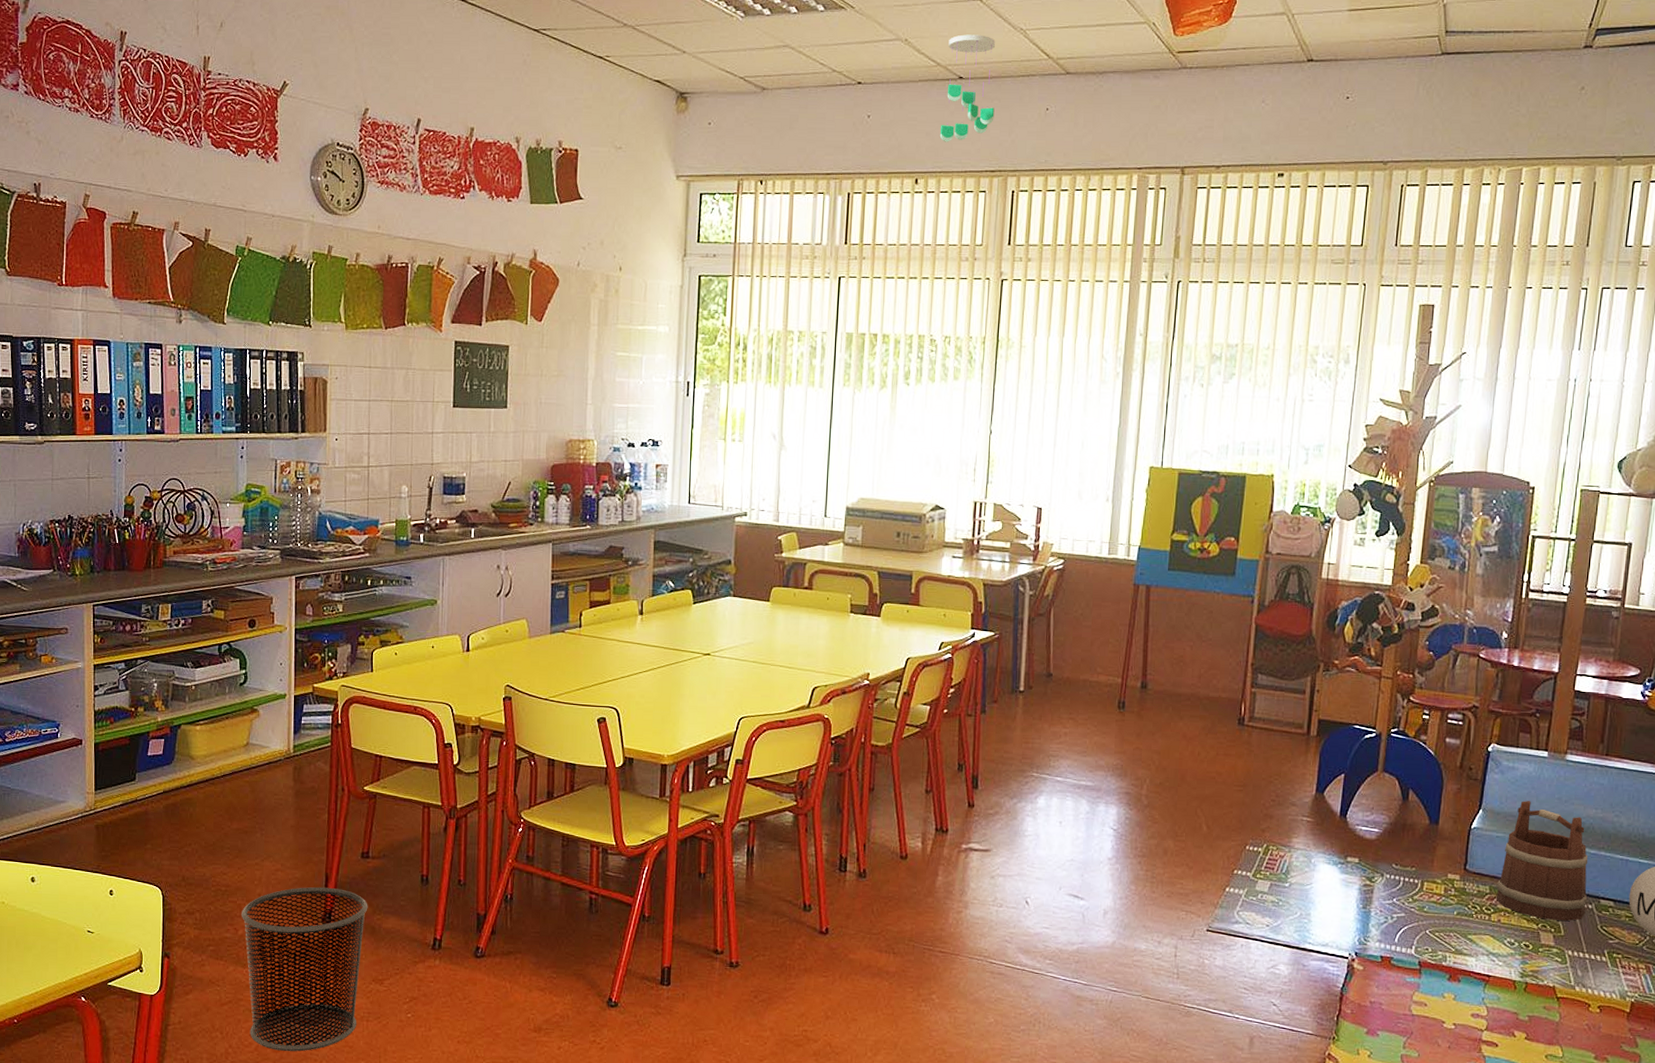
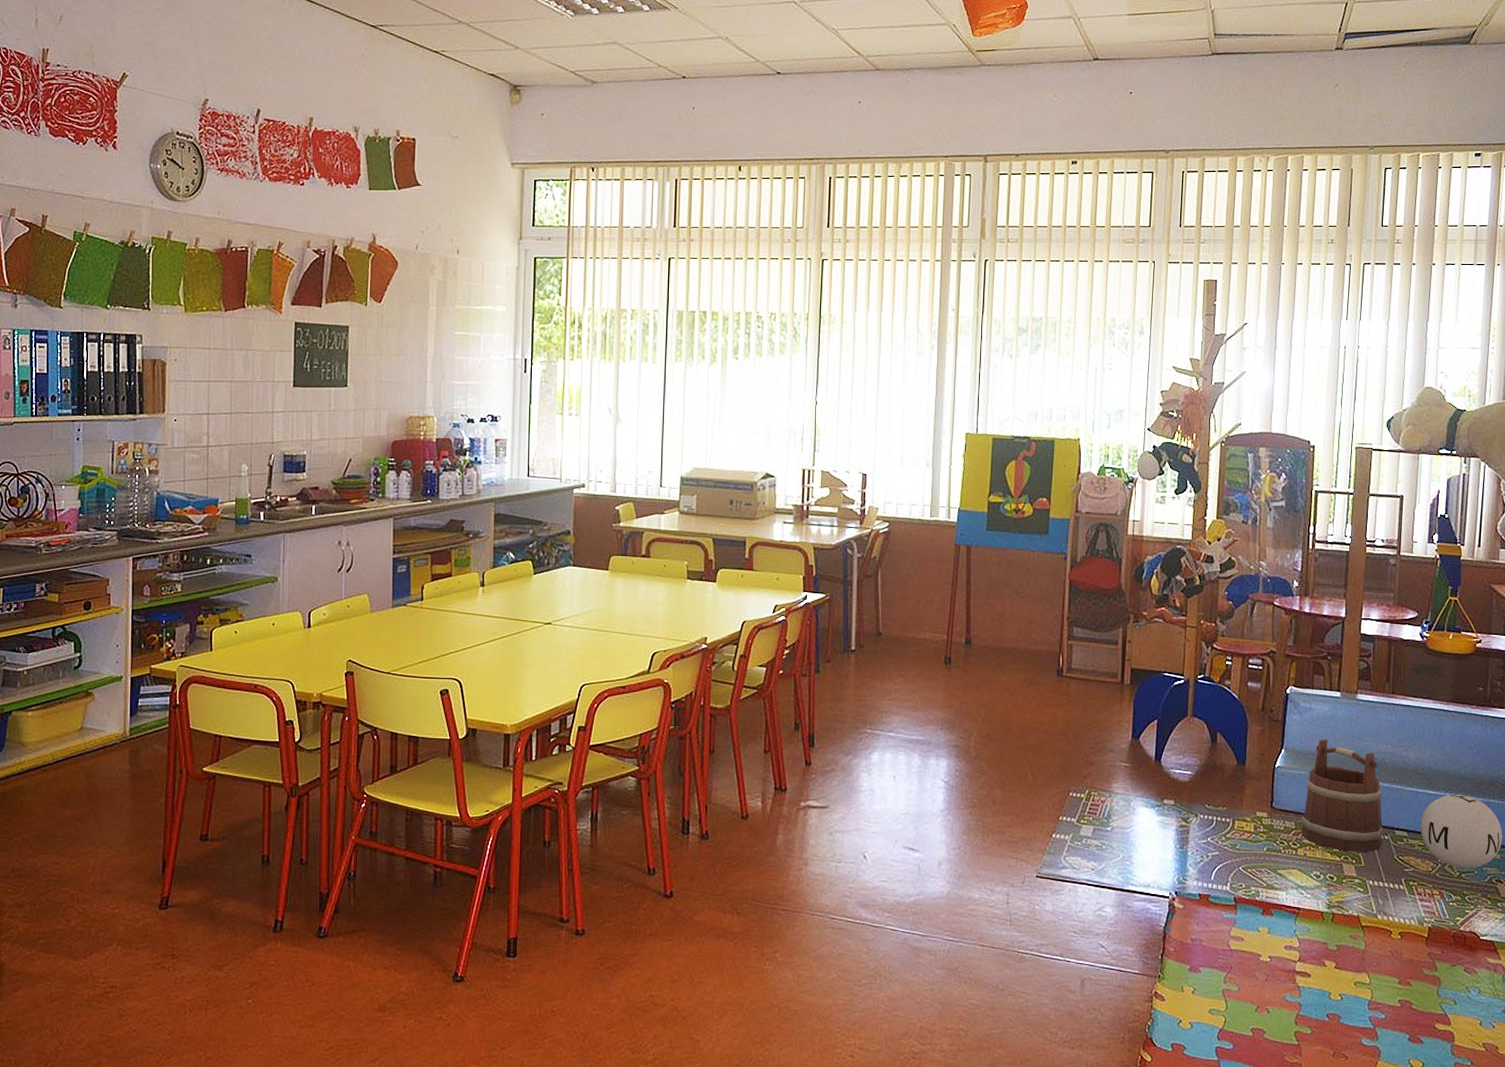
waste bin: present [241,886,368,1052] -> none [73,872,207,1045]
ceiling mobile: present [939,34,996,142] -> none [760,33,811,132]

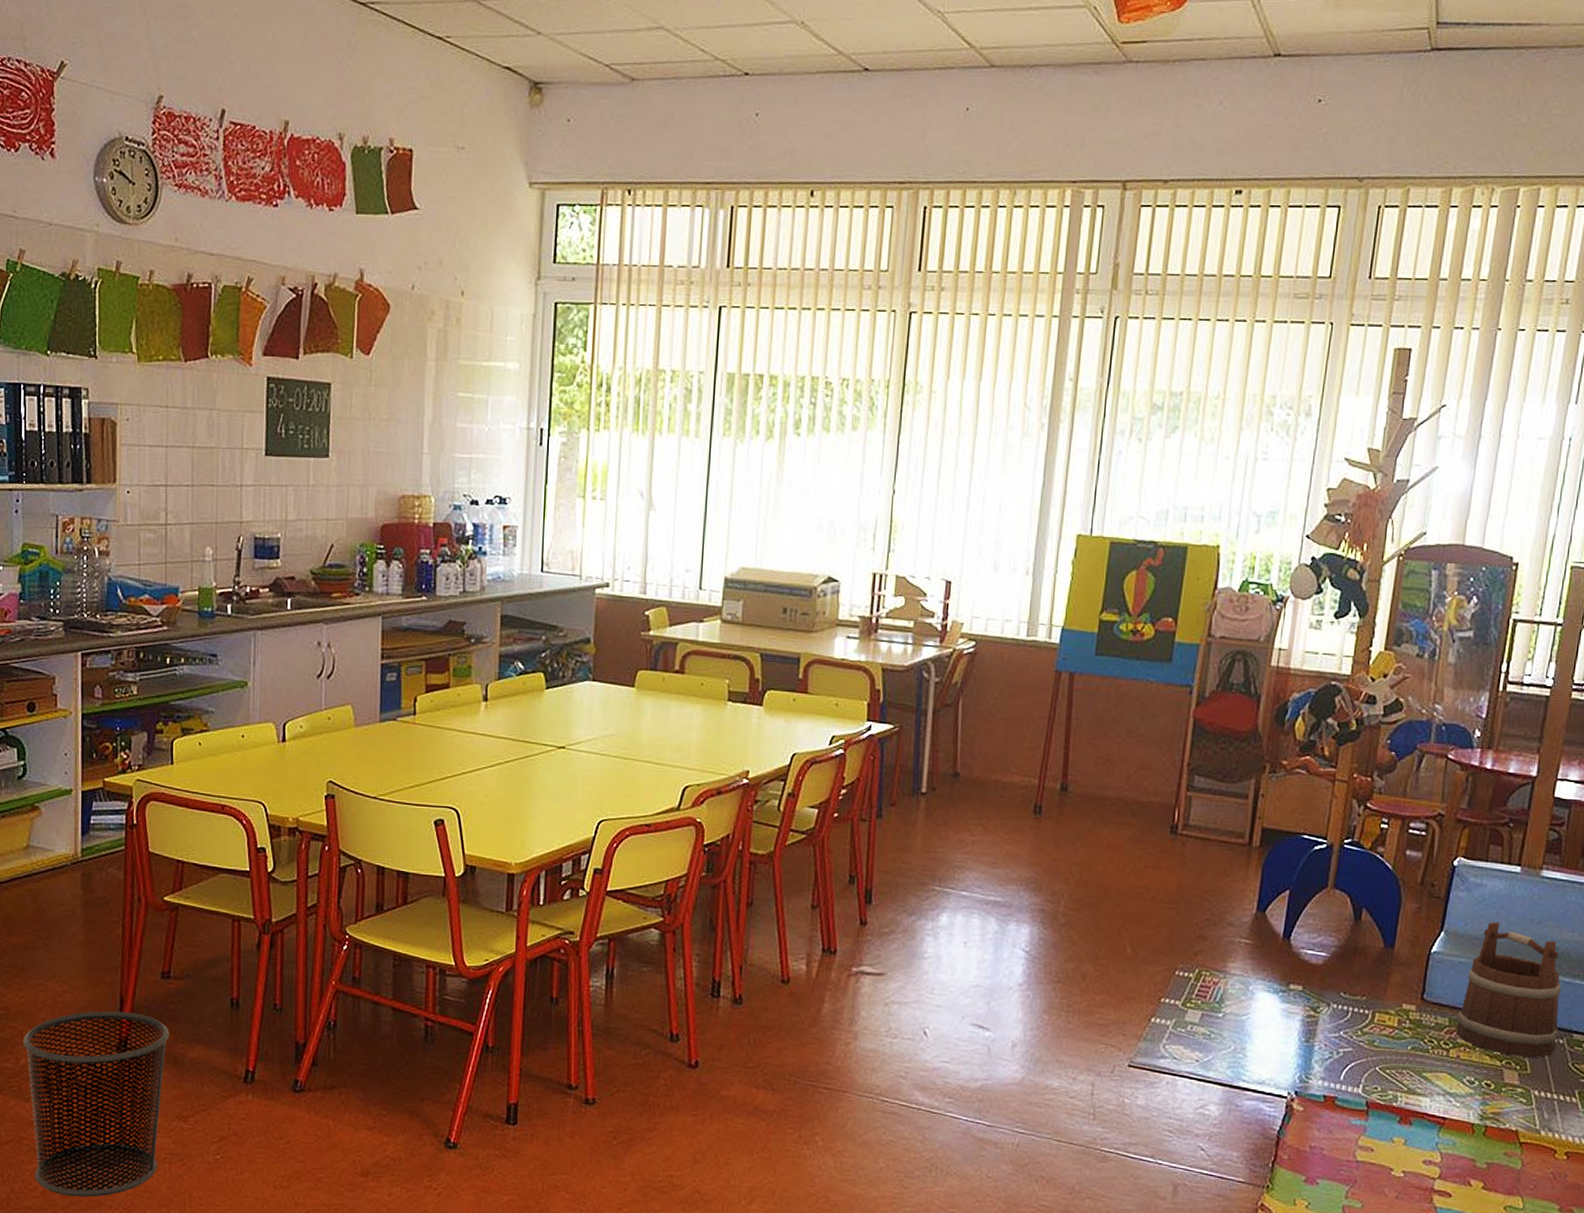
waste bin: none [73,872,207,1045] -> present [23,1010,170,1197]

